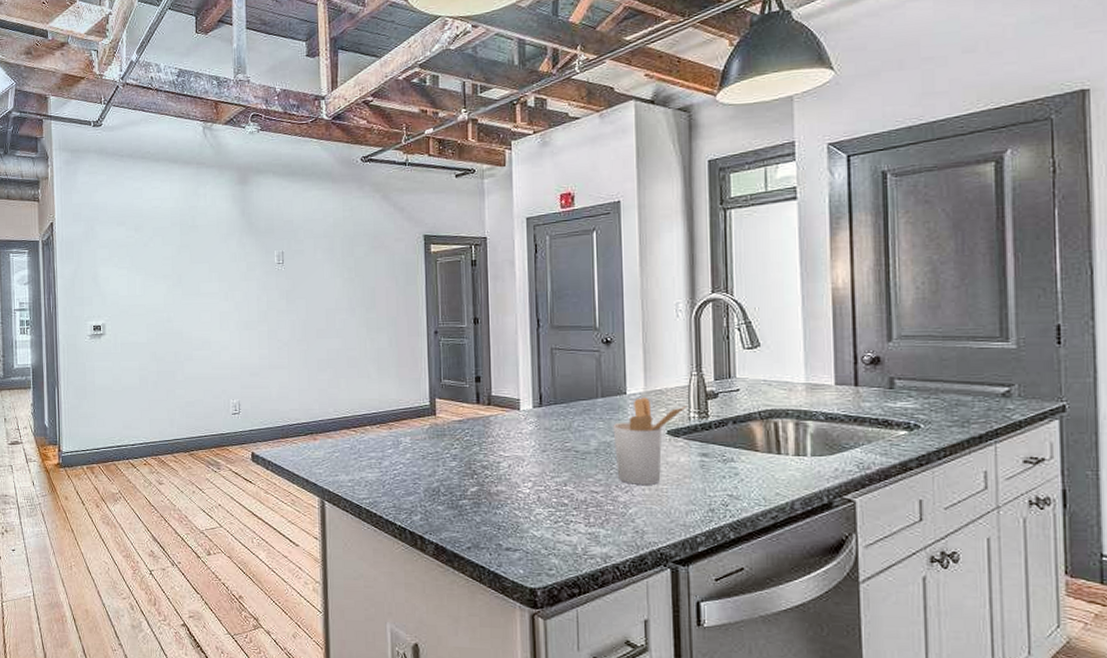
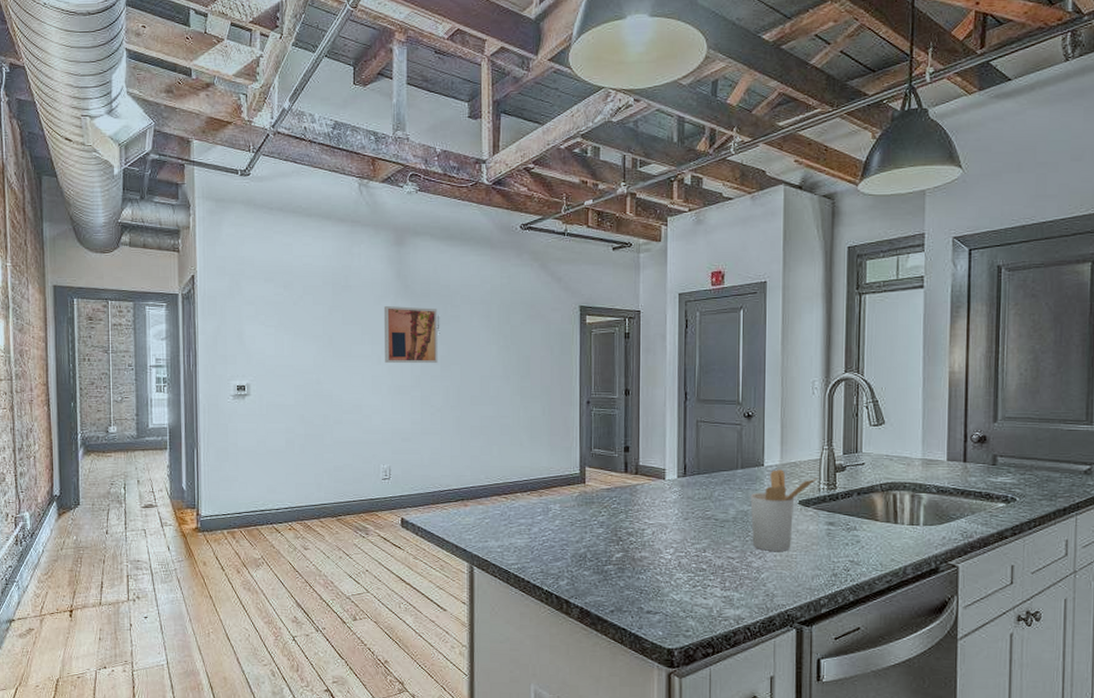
wall art: none [229,243,283,299] -> present [383,306,438,364]

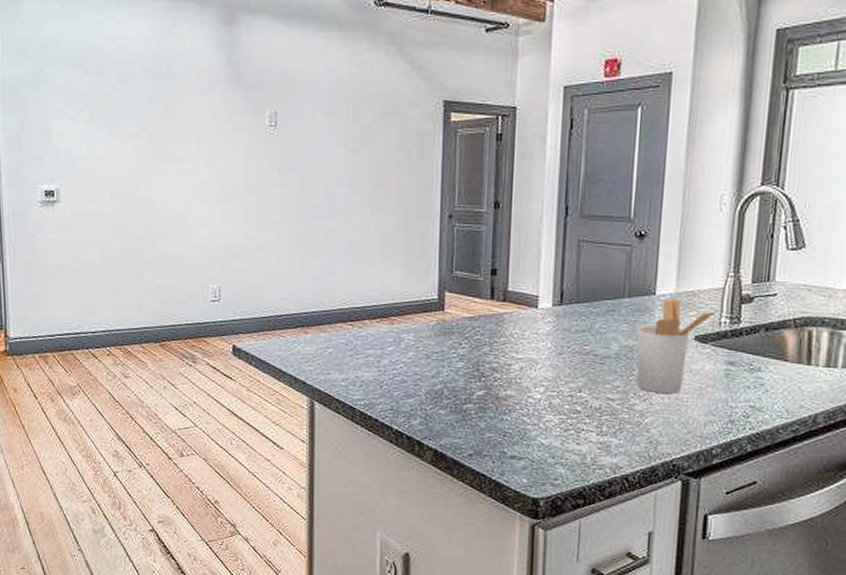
wall art: present [383,306,438,364] -> none [211,99,275,168]

